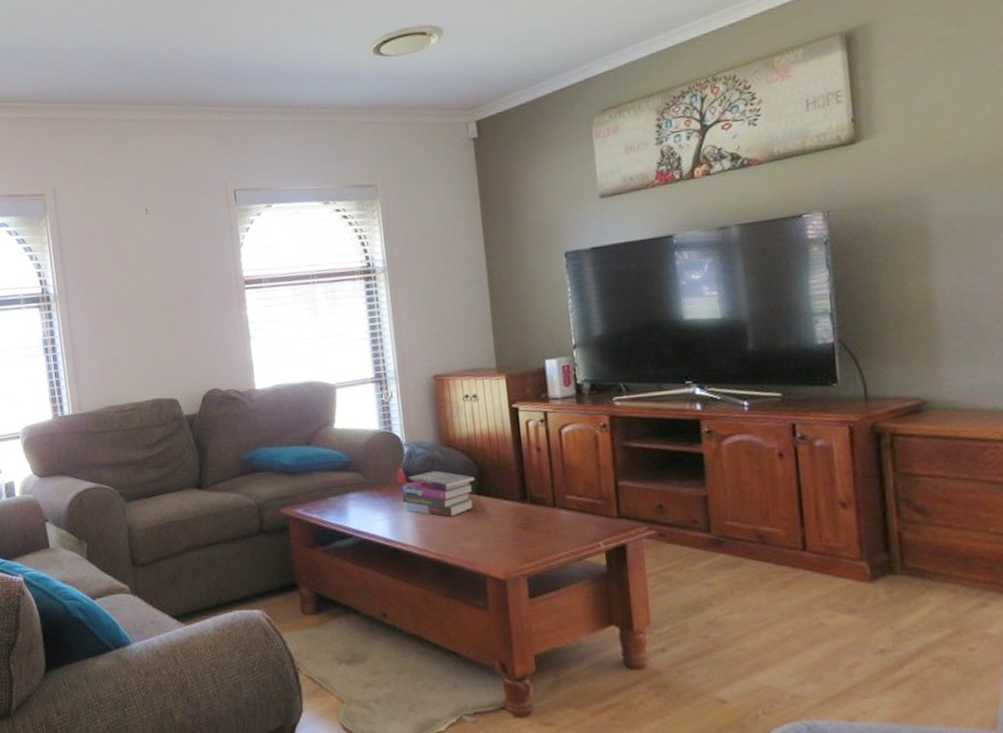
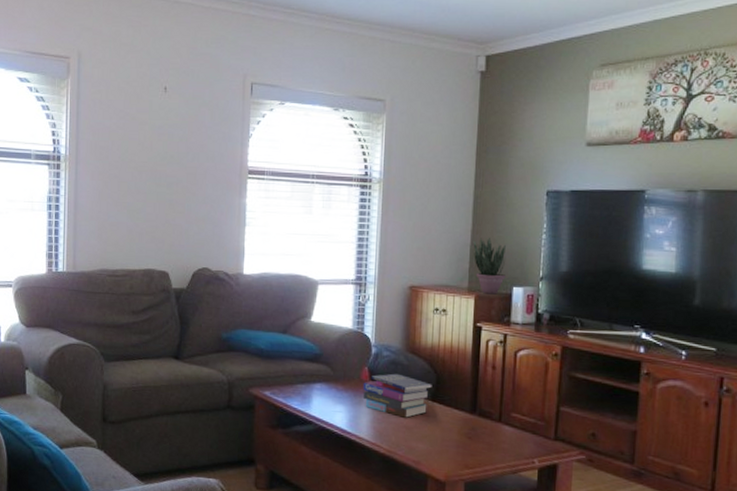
potted plant: none [494,312,535,372] -> present [473,238,506,295]

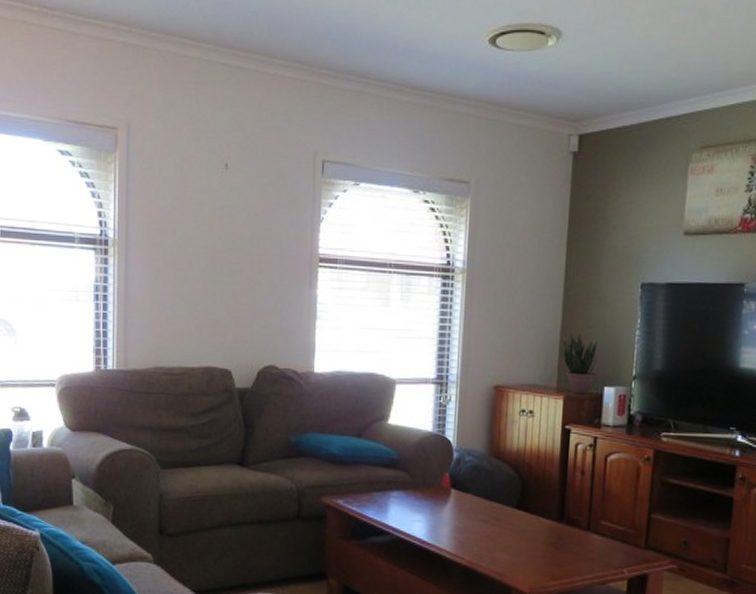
books: present [363,373,432,418] -> none [443,479,518,527]

